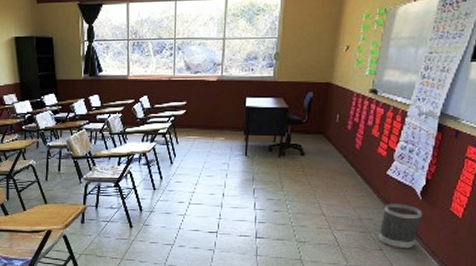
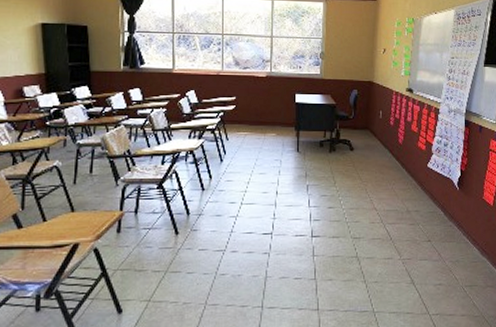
wastebasket: present [378,203,423,249] -> none [425,194,462,239]

